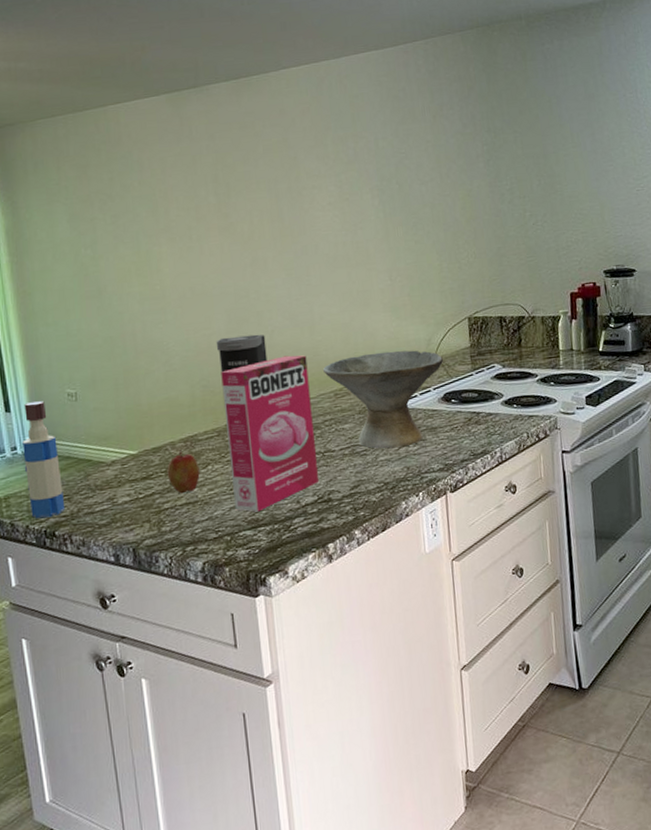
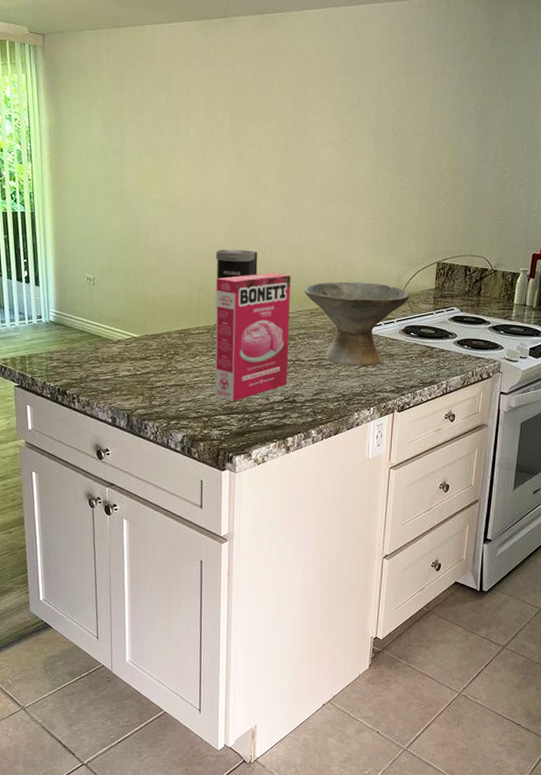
tequila bottle: present [22,401,66,519] -> none [46,280,77,378]
apple: present [167,450,200,494] -> none [162,339,189,377]

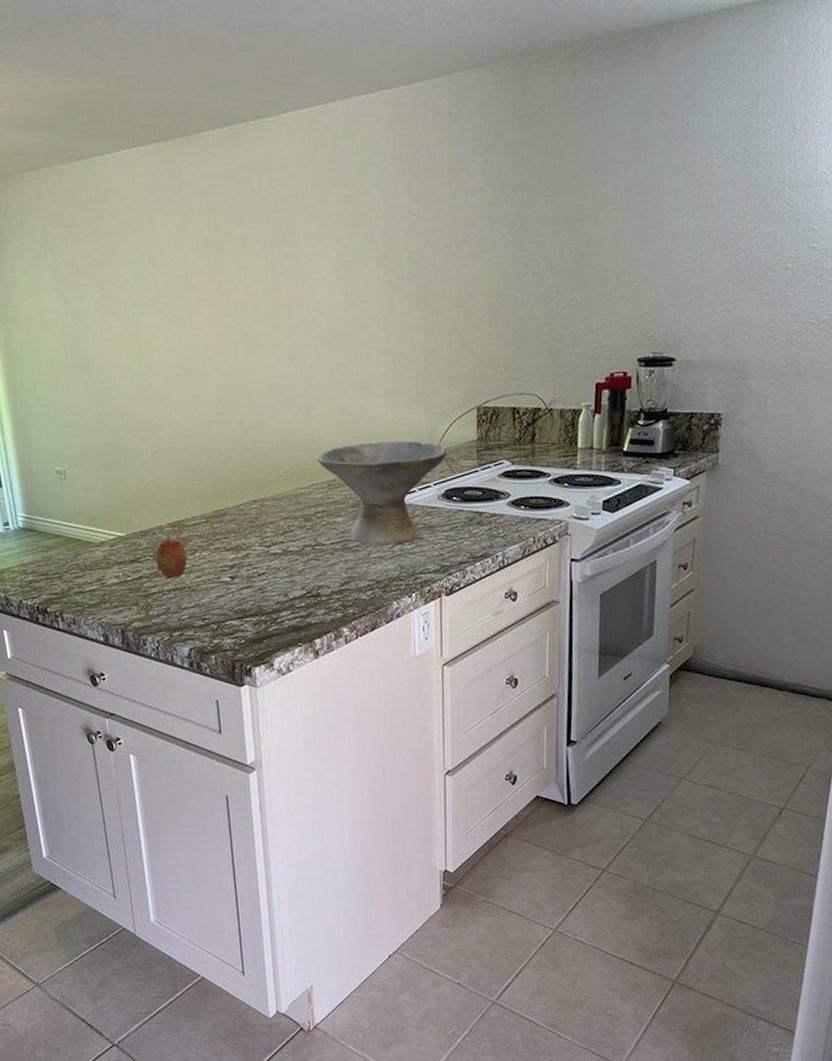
apple: none [162,339,189,377] -> present [155,534,188,579]
cereal box: present [214,272,291,402] -> none [210,441,307,602]
coffee maker: present [215,249,258,279] -> none [205,417,258,457]

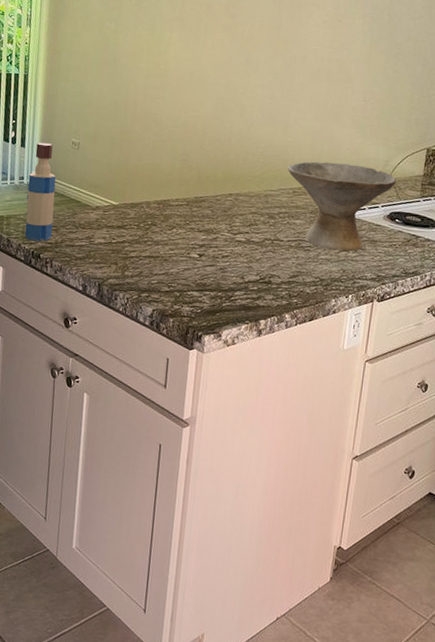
tequila bottle: none [14,477,57,595] -> present [24,142,56,242]
apple: present [155,534,188,579] -> none [138,210,166,248]

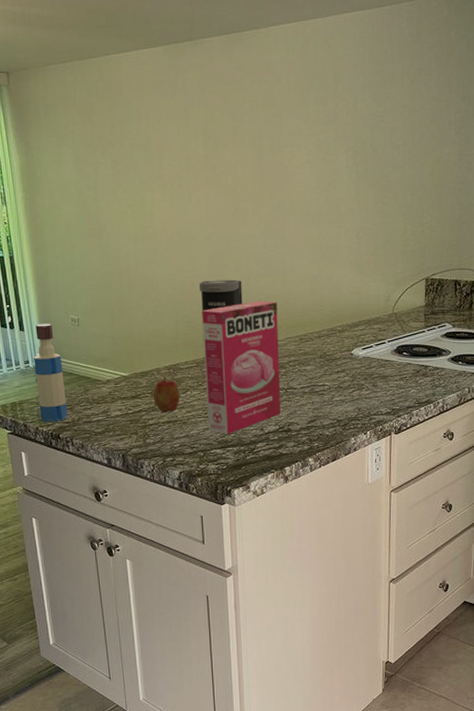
apple: none [138,210,166,248] -> present [153,376,180,413]
cereal box: none [188,148,276,278] -> present [202,301,280,435]
coffee maker: none [200,121,244,152] -> present [198,279,243,312]
bowl: present [287,161,397,252] -> none [290,304,400,391]

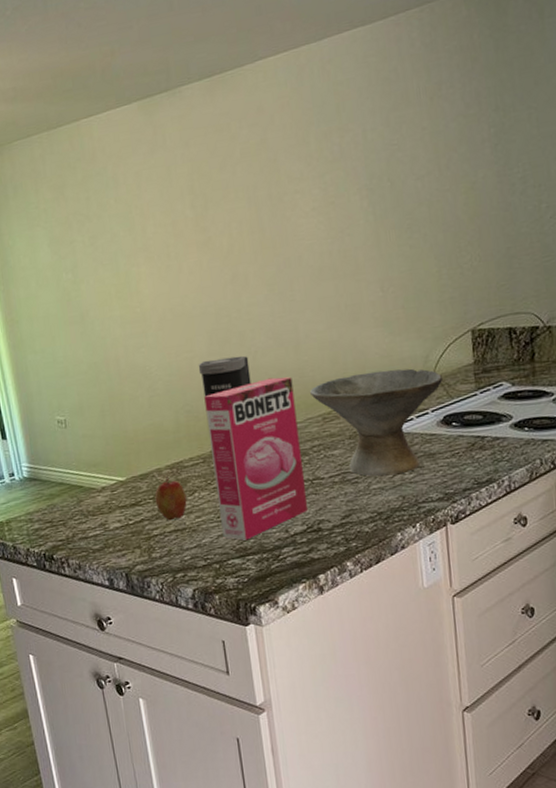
tequila bottle: present [34,324,68,423] -> none [19,428,62,543]
bowl: none [290,304,400,391] -> present [309,368,444,476]

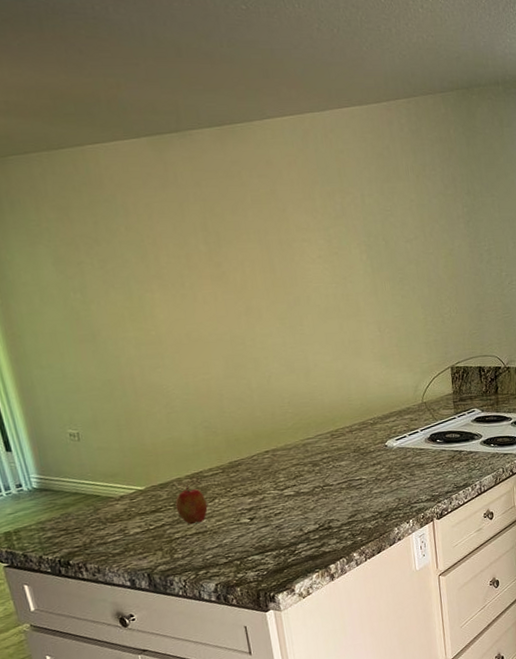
coffee maker: present [198,355,251,397] -> none [215,379,266,415]
cereal box: present [204,377,307,541] -> none [222,399,319,539]
bowl: present [309,368,444,476] -> none [318,395,430,483]

